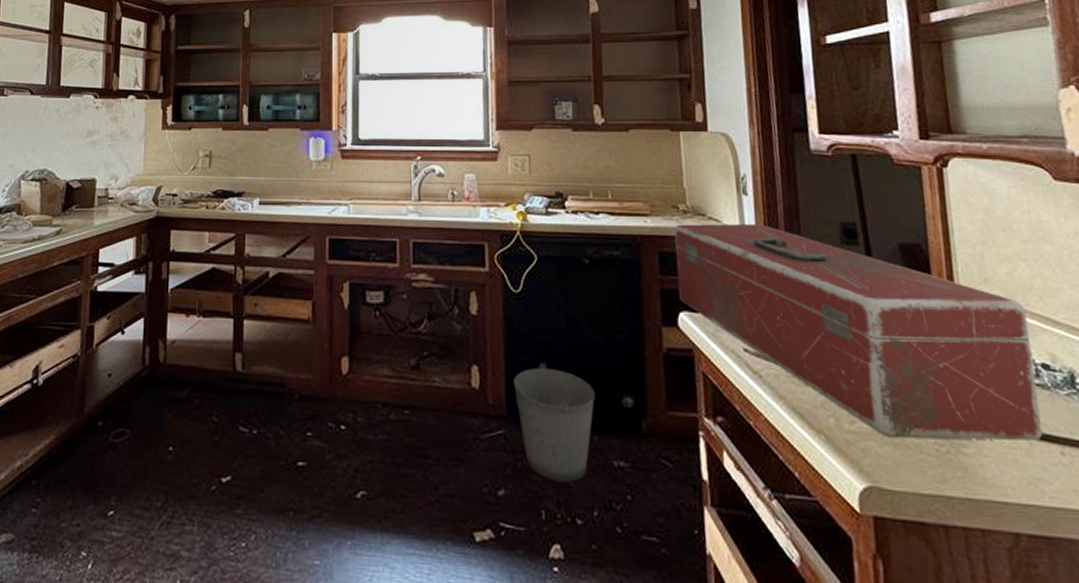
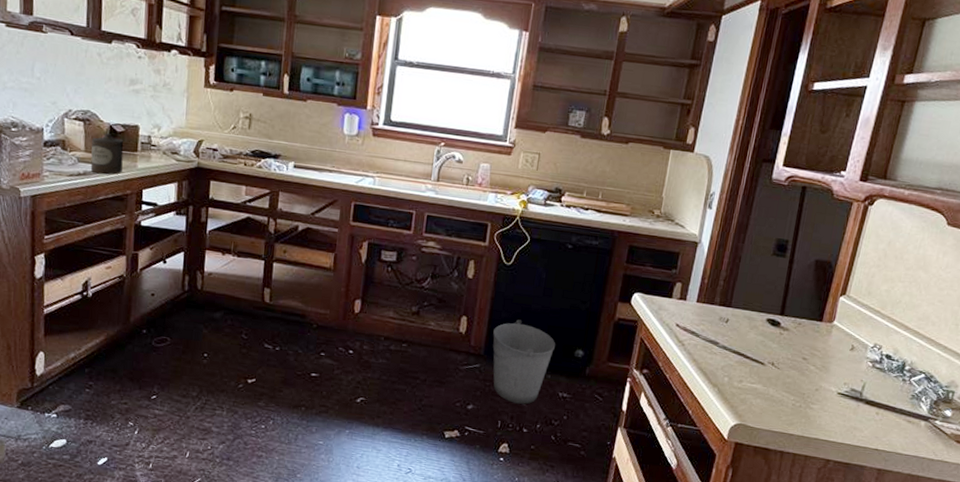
canister: none [45,191,80,237] -> present [90,133,124,174]
toolbox: present [674,224,1043,441] -> none [637,225,890,404]

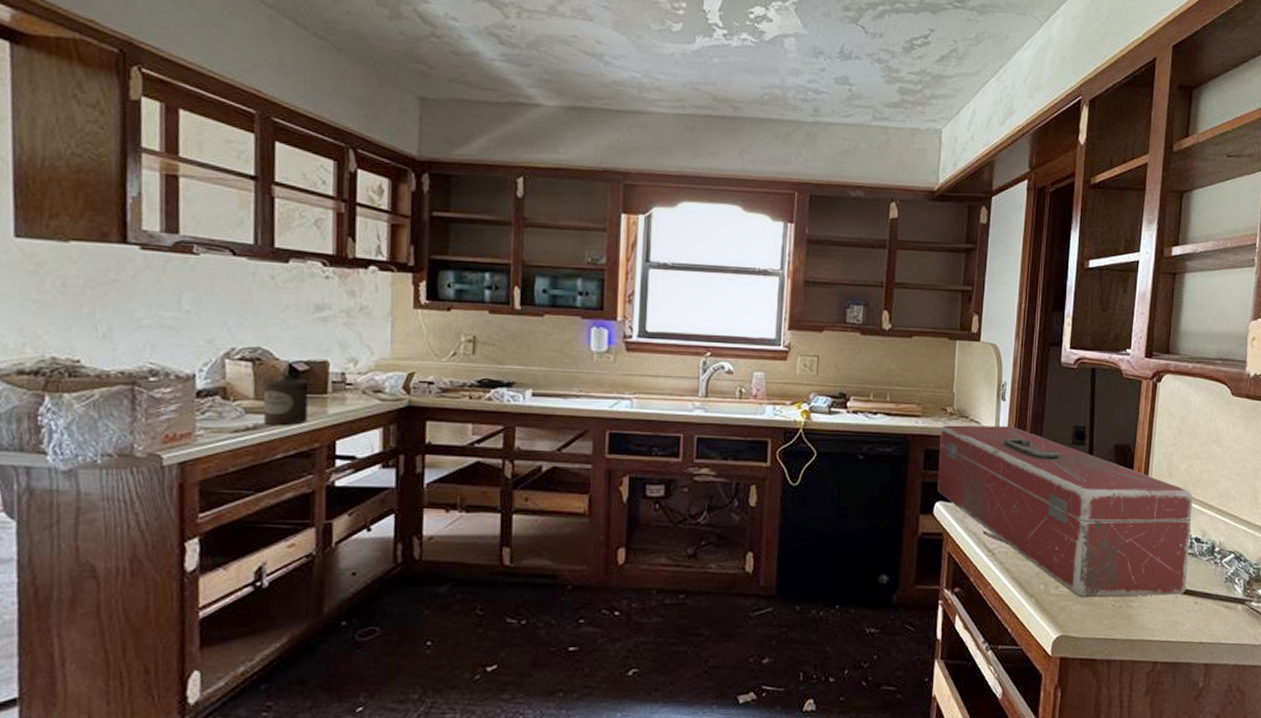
bucket: present [492,319,555,404] -> none [785,548,856,649]
toolbox: none [637,225,890,404] -> present [937,425,1193,598]

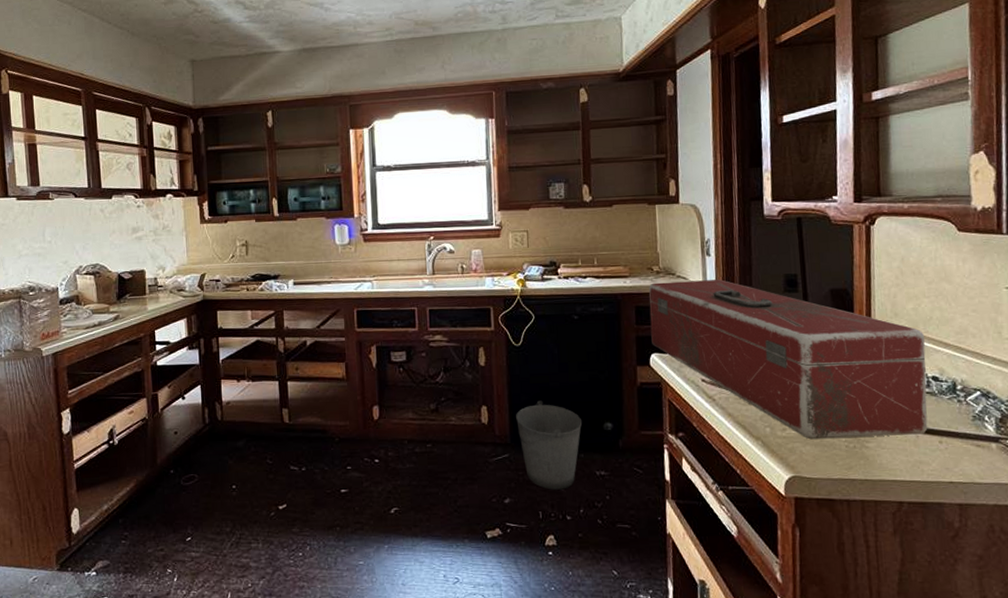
canister: present [263,374,309,426] -> none [102,282,134,322]
bucket: none [785,548,856,649] -> present [516,400,582,490]

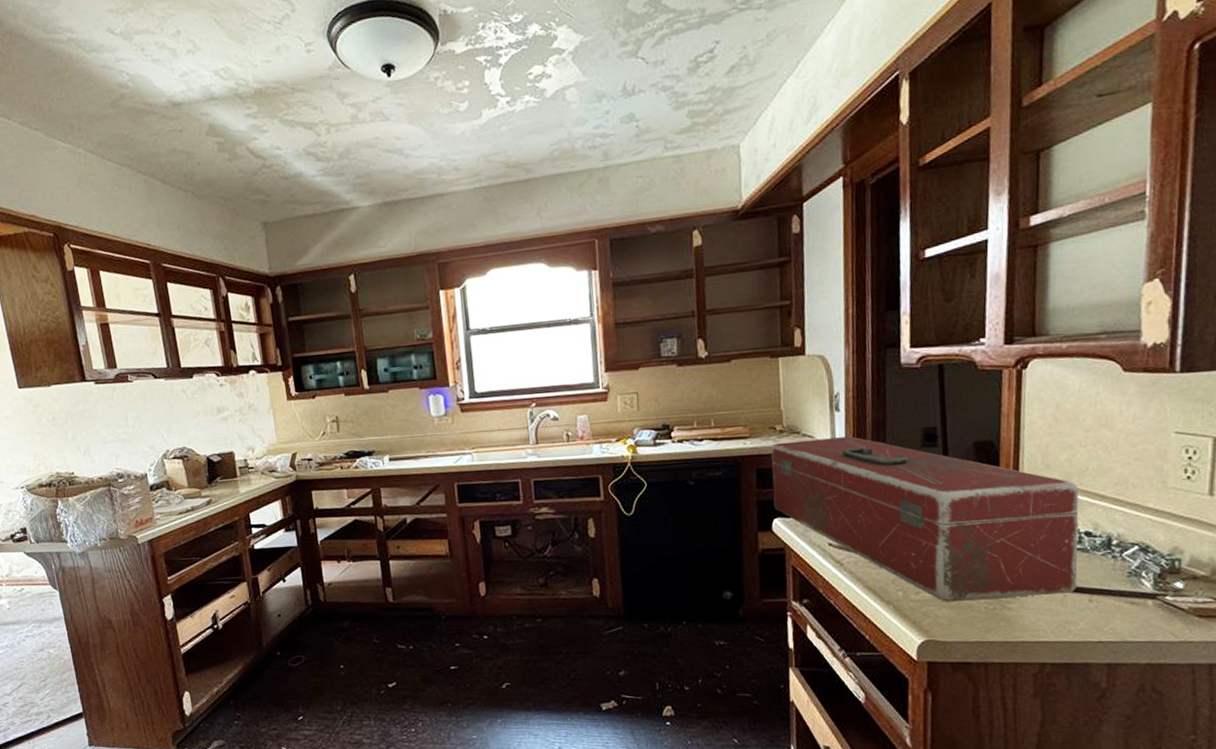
bucket: present [516,400,582,490] -> none [629,571,699,661]

